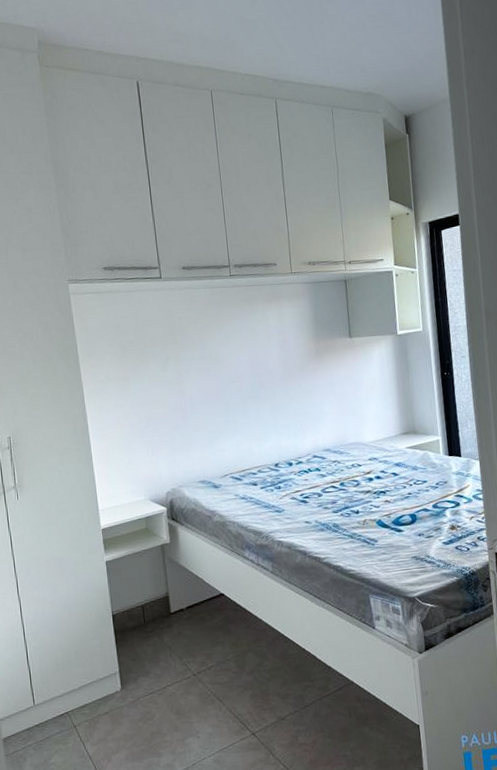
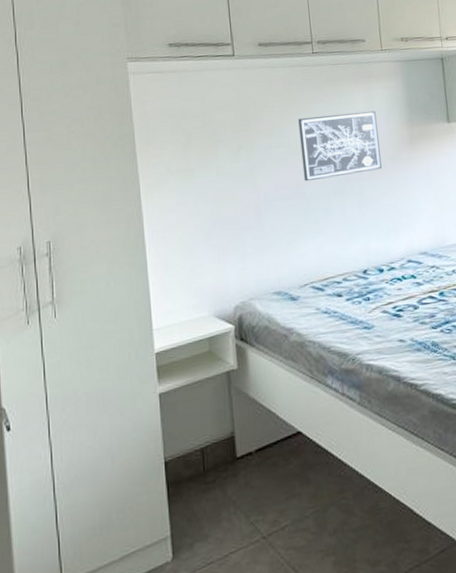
wall art: none [218,326,291,389] -> present [298,110,382,182]

